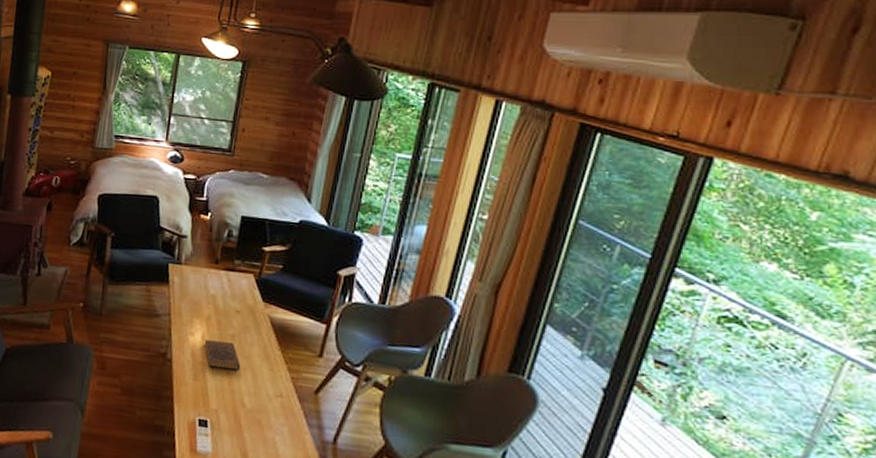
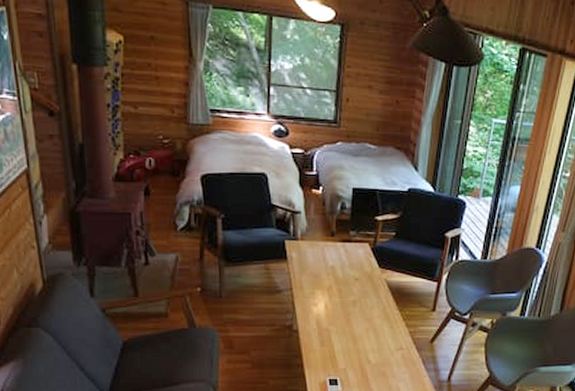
book: present [204,340,241,370] -> none [327,307,363,332]

